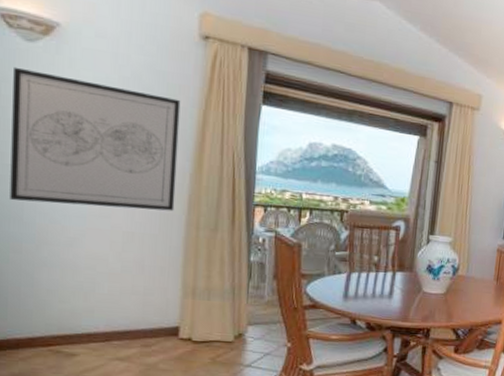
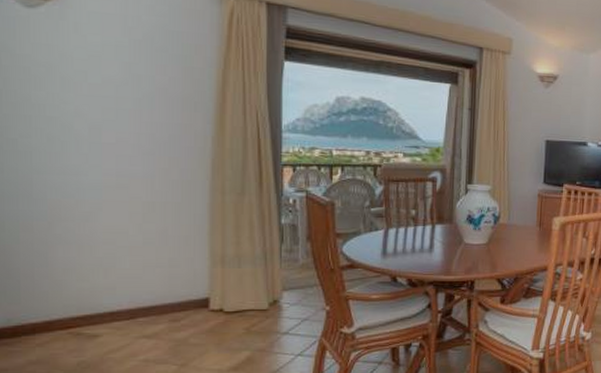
wall art: present [10,66,181,211] -> none [14,35,198,177]

